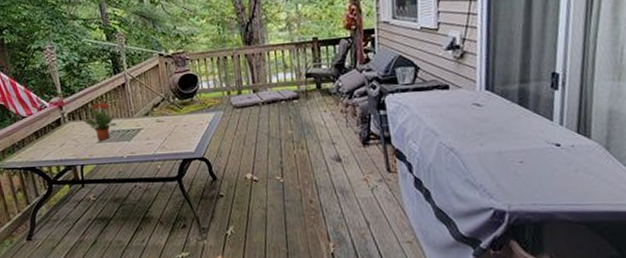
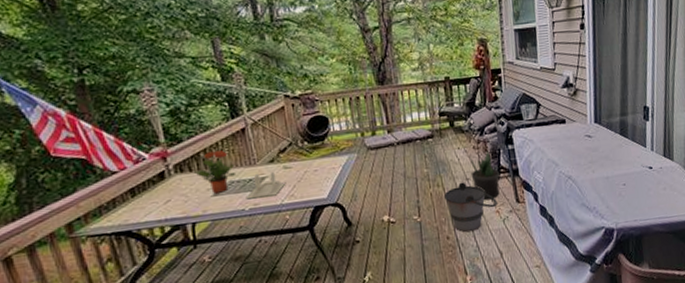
napkin holder: none [124,124,159,148] -> present [246,172,286,200]
bucket: none [308,146,366,198] -> present [444,182,497,233]
planter: none [336,115,369,167] -> present [469,151,500,200]

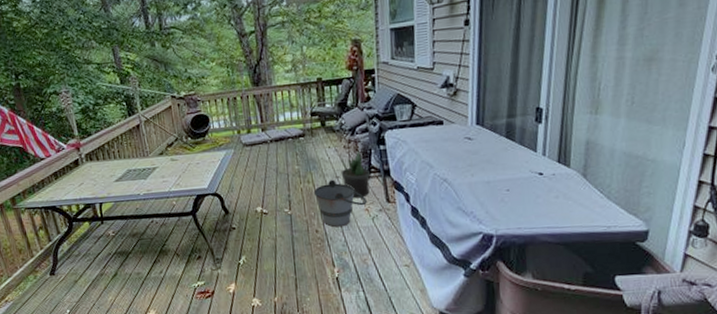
potted plant: present [194,150,237,194] -> none [100,143,133,180]
napkin holder: present [246,172,286,200] -> none [141,163,173,186]

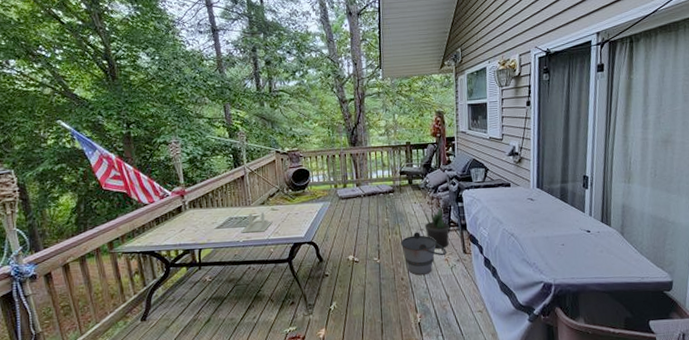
napkin holder: none [141,163,173,186] -> present [241,212,273,233]

